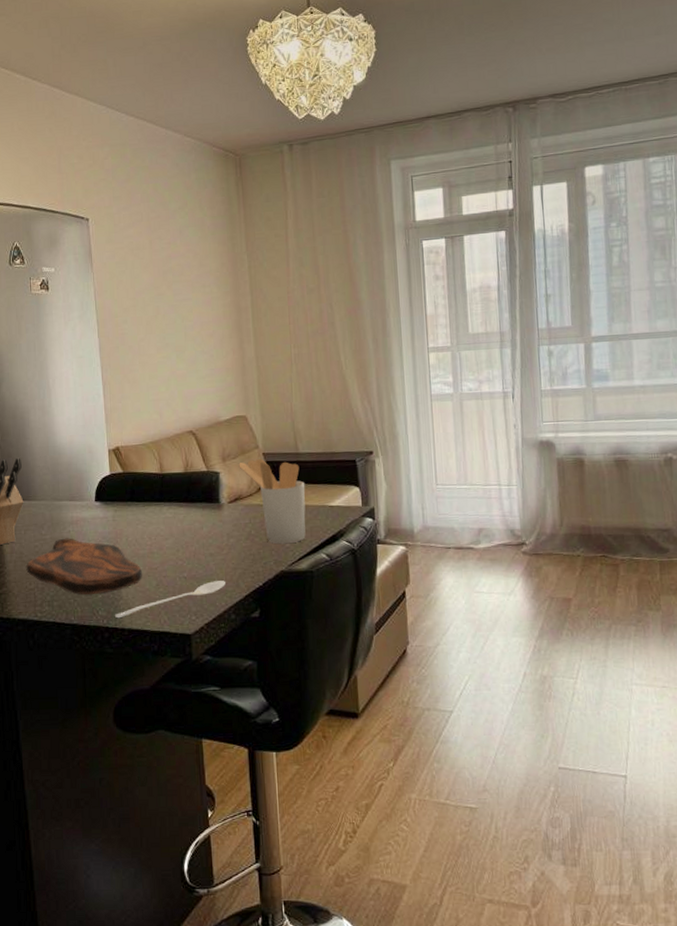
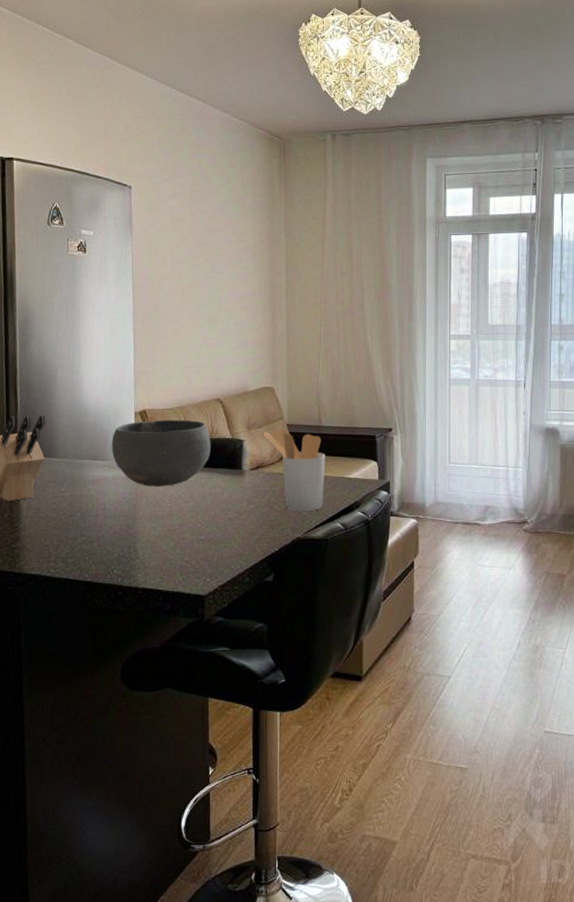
cutting board: present [26,538,143,596] -> none [42,496,161,554]
bowl: none [87,454,187,525] -> present [111,419,211,486]
stirrer: present [115,581,225,619] -> none [130,545,242,578]

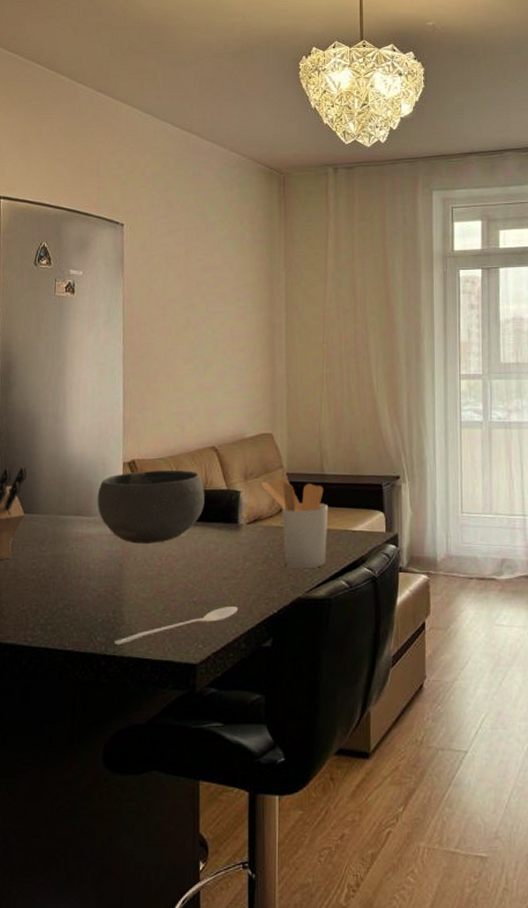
stirrer: none [130,545,242,578] -> present [115,606,238,646]

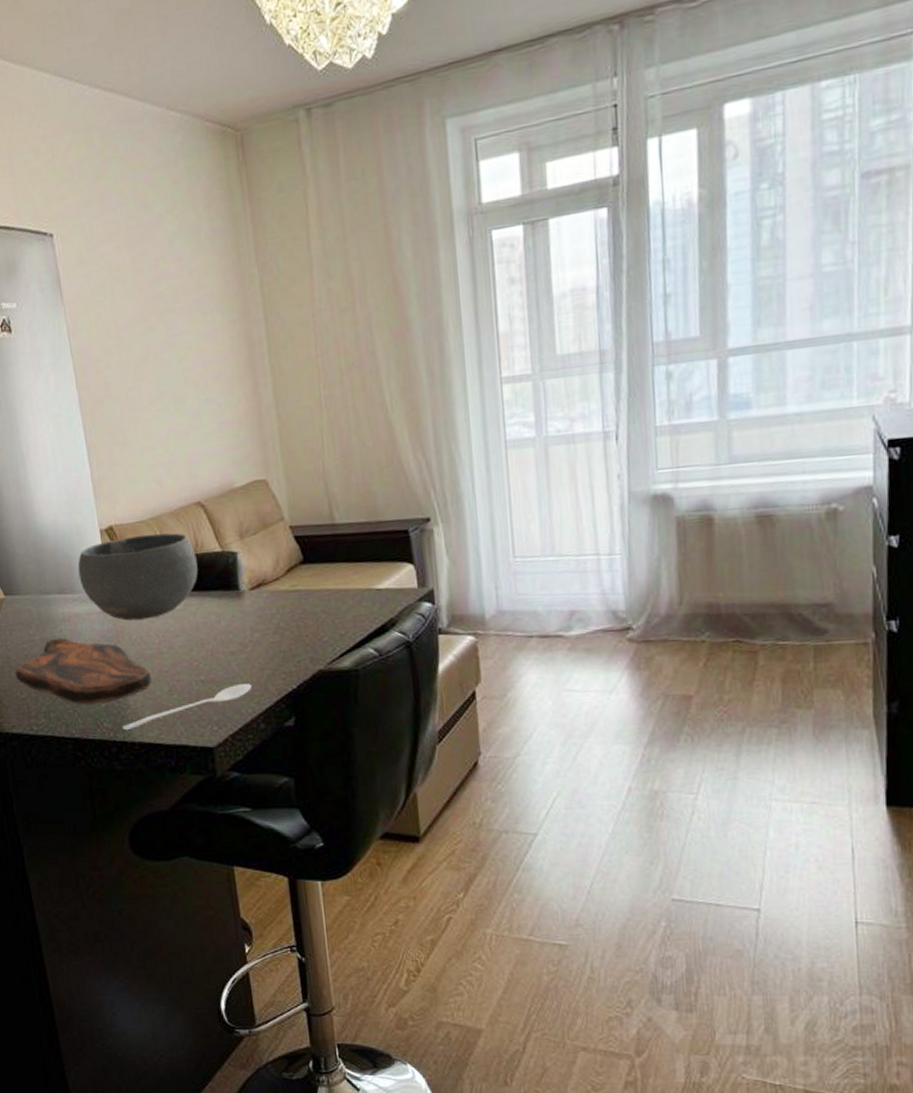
cutting board: none [20,555,150,619] -> present [15,638,152,705]
utensil holder: present [261,478,329,569] -> none [260,532,348,639]

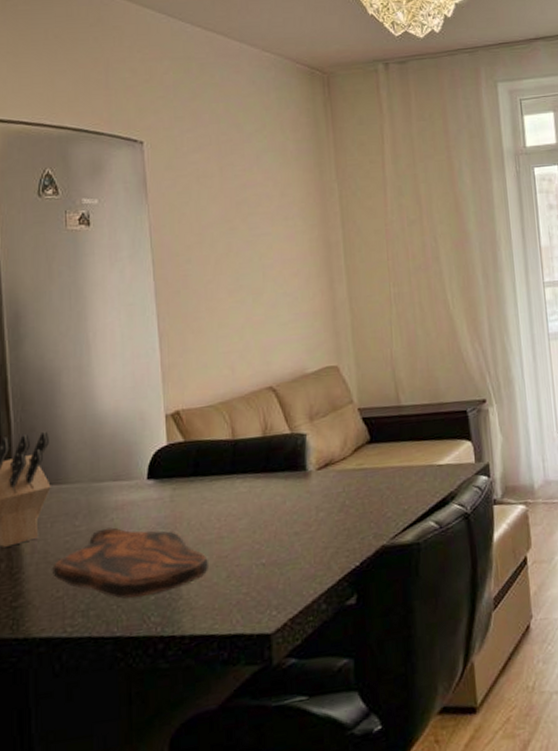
bowl: present [77,533,198,621] -> none [137,416,266,506]
stirrer: present [123,684,252,731] -> none [172,563,314,624]

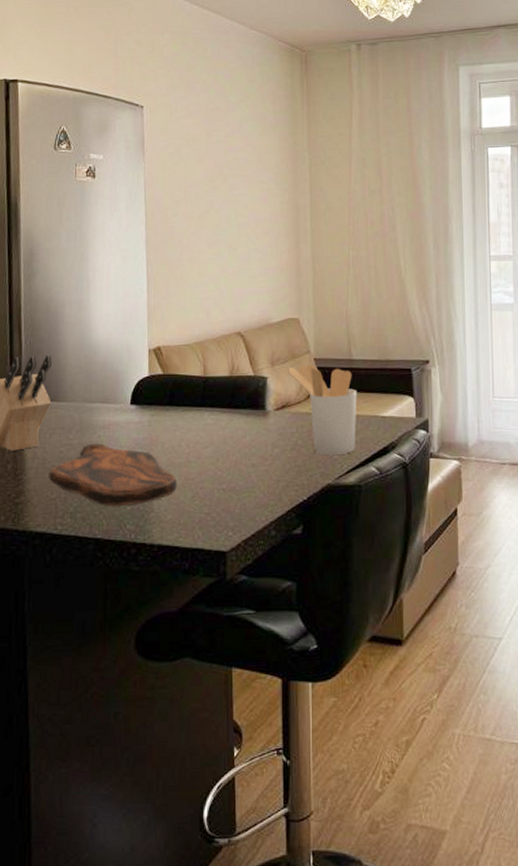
utensil holder: none [329,414,411,515] -> present [288,363,357,456]

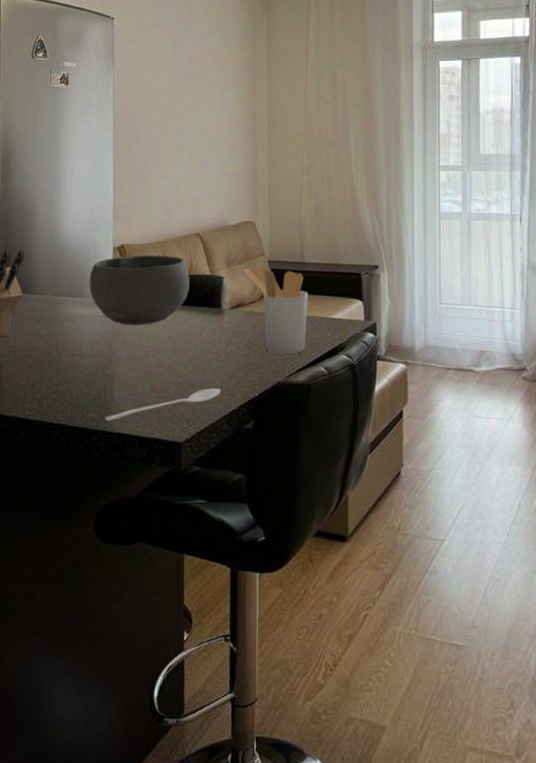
cutting board: present [49,443,178,507] -> none [19,334,138,396]
bowl: none [123,356,232,431] -> present [89,255,190,325]
stirrer: none [144,494,267,533] -> present [105,388,221,422]

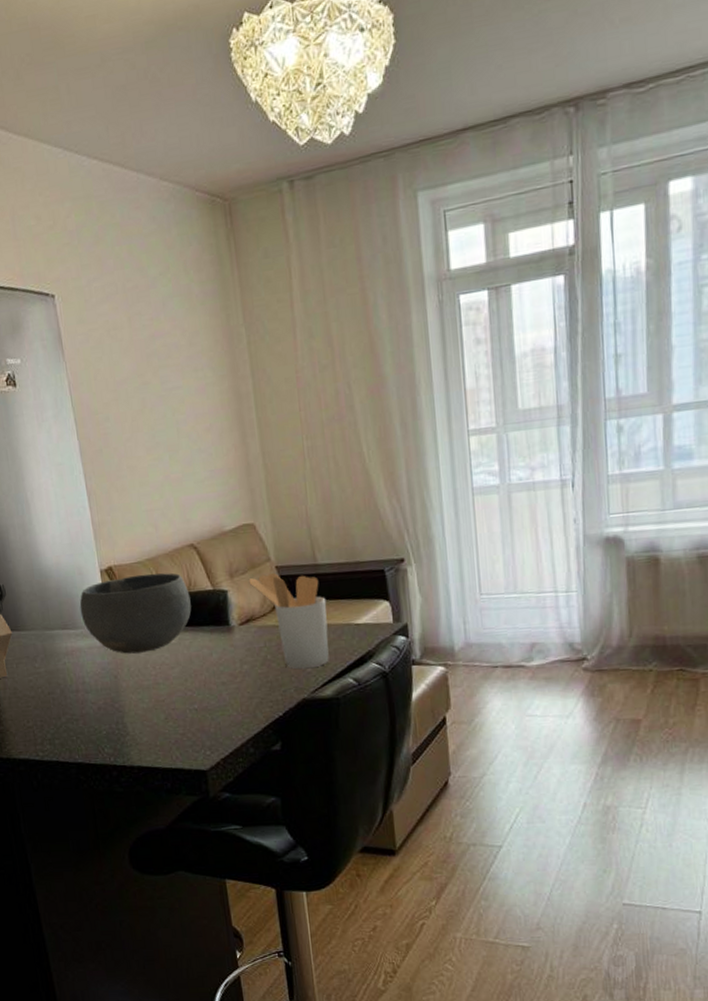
stirrer: present [105,388,221,422] -> none [122,711,241,756]

